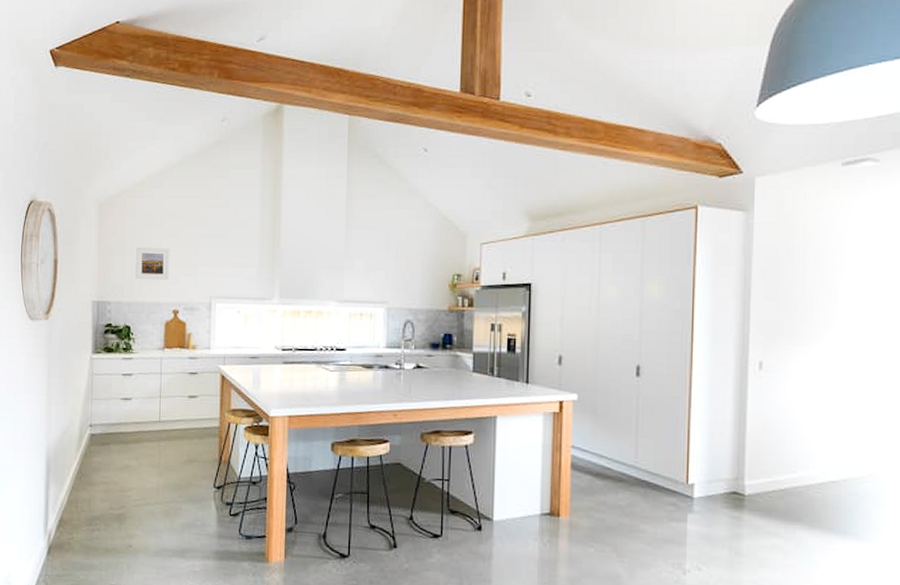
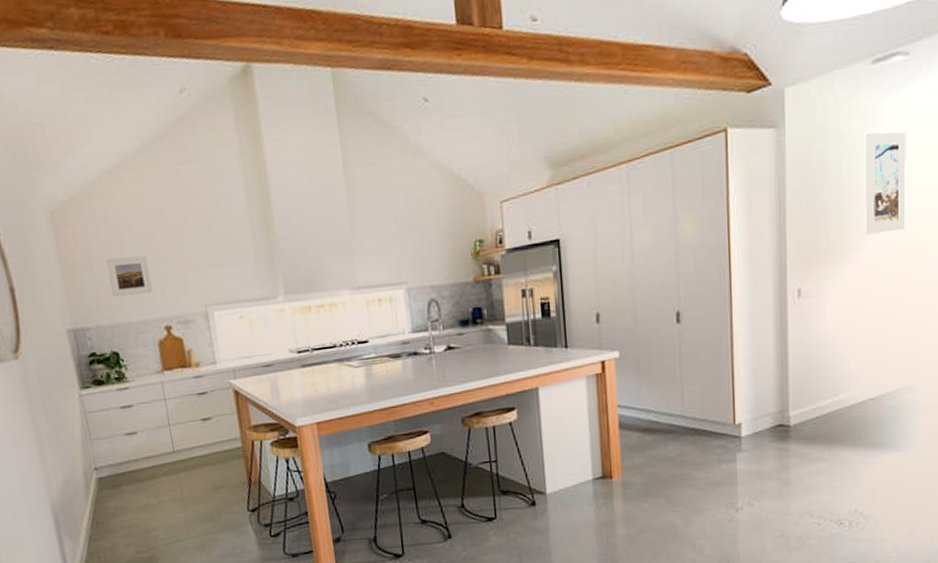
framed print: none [830,226,875,321] -> present [864,131,906,235]

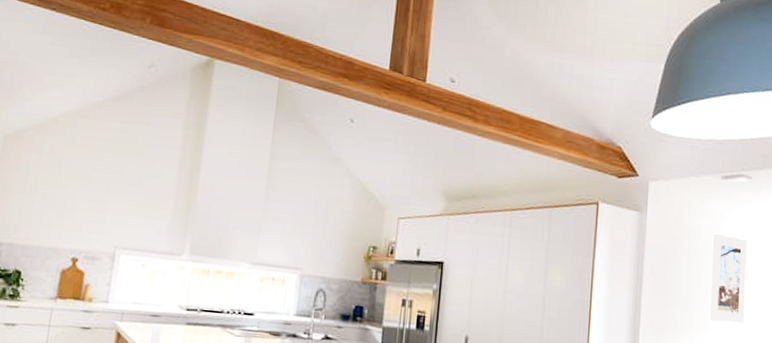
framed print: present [106,255,153,298] -> none [34,186,76,226]

